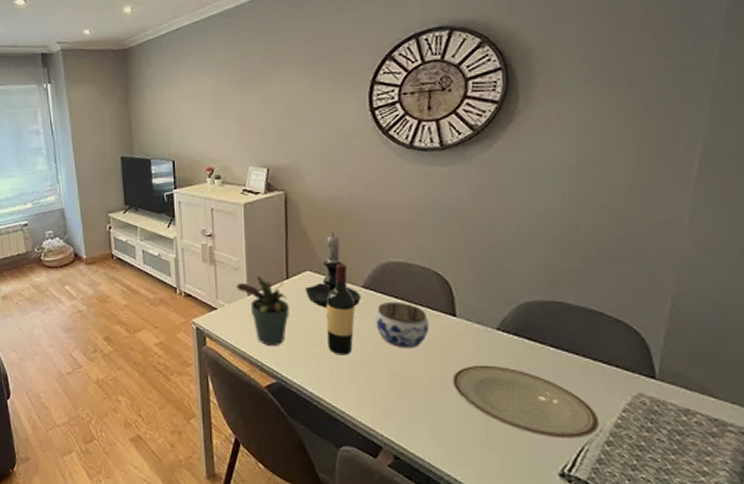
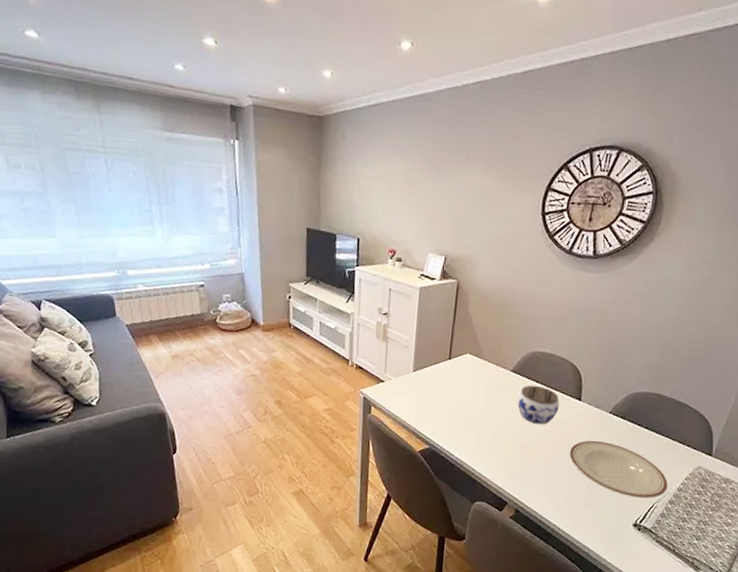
potted plant: present [236,276,289,345] -> none [404,355,448,417]
candle holder: present [305,233,361,309] -> none [464,322,509,388]
wine bottle: present [326,264,355,356] -> none [476,349,503,428]

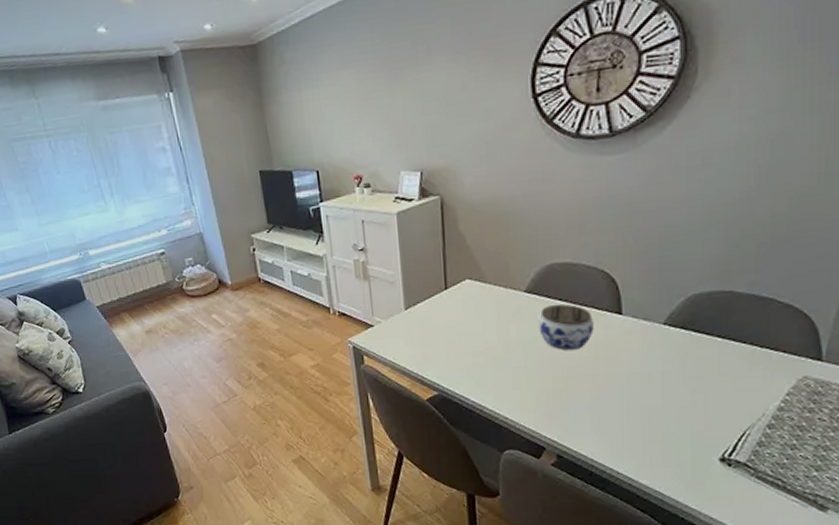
plate: present [570,440,668,499] -> none [618,360,763,426]

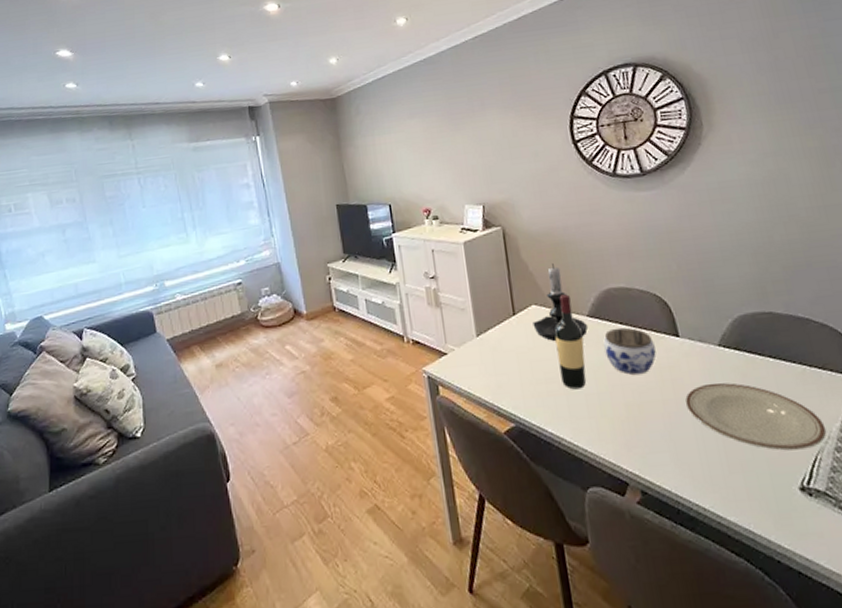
candle holder: none [465,237,523,317] -> present [533,264,588,342]
wine bottle: none [487,269,517,363] -> present [554,294,587,390]
plate: none [618,360,763,426] -> present [685,382,827,451]

